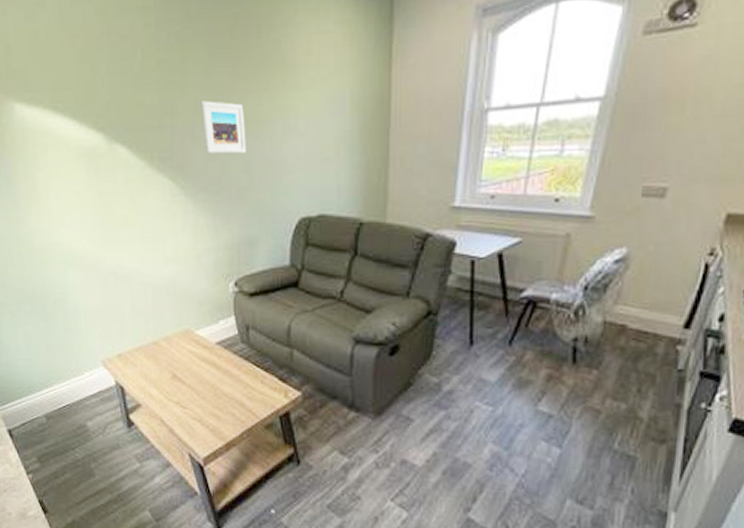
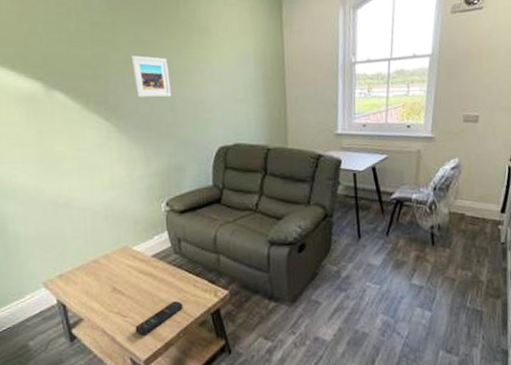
remote control: none [195,397,248,431] -> present [135,301,183,336]

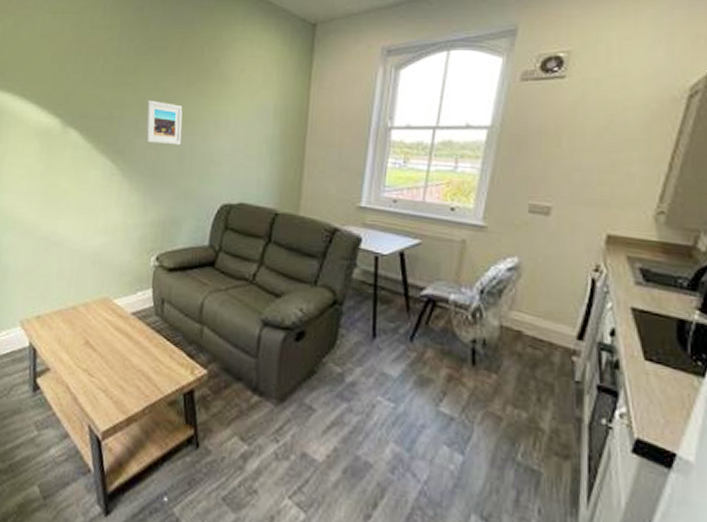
remote control: present [135,301,183,336] -> none [99,370,155,403]

